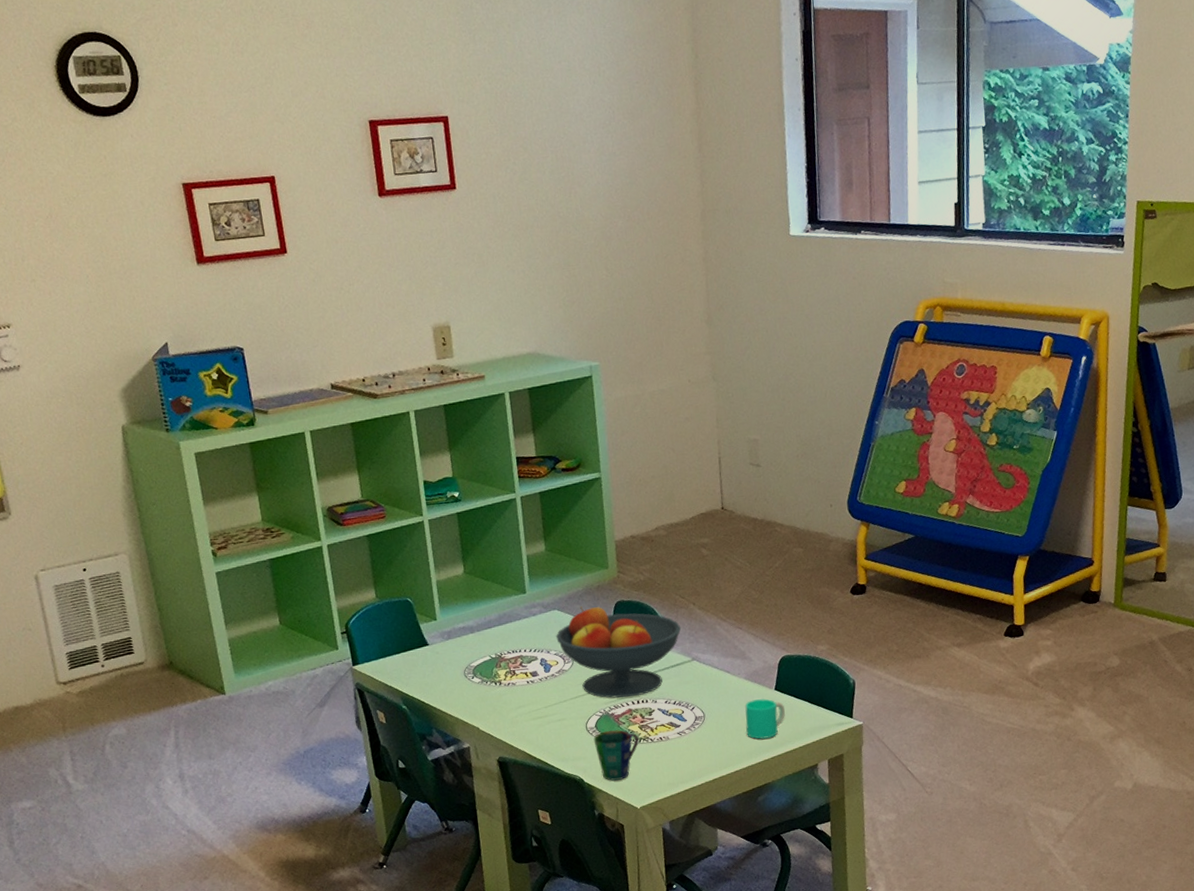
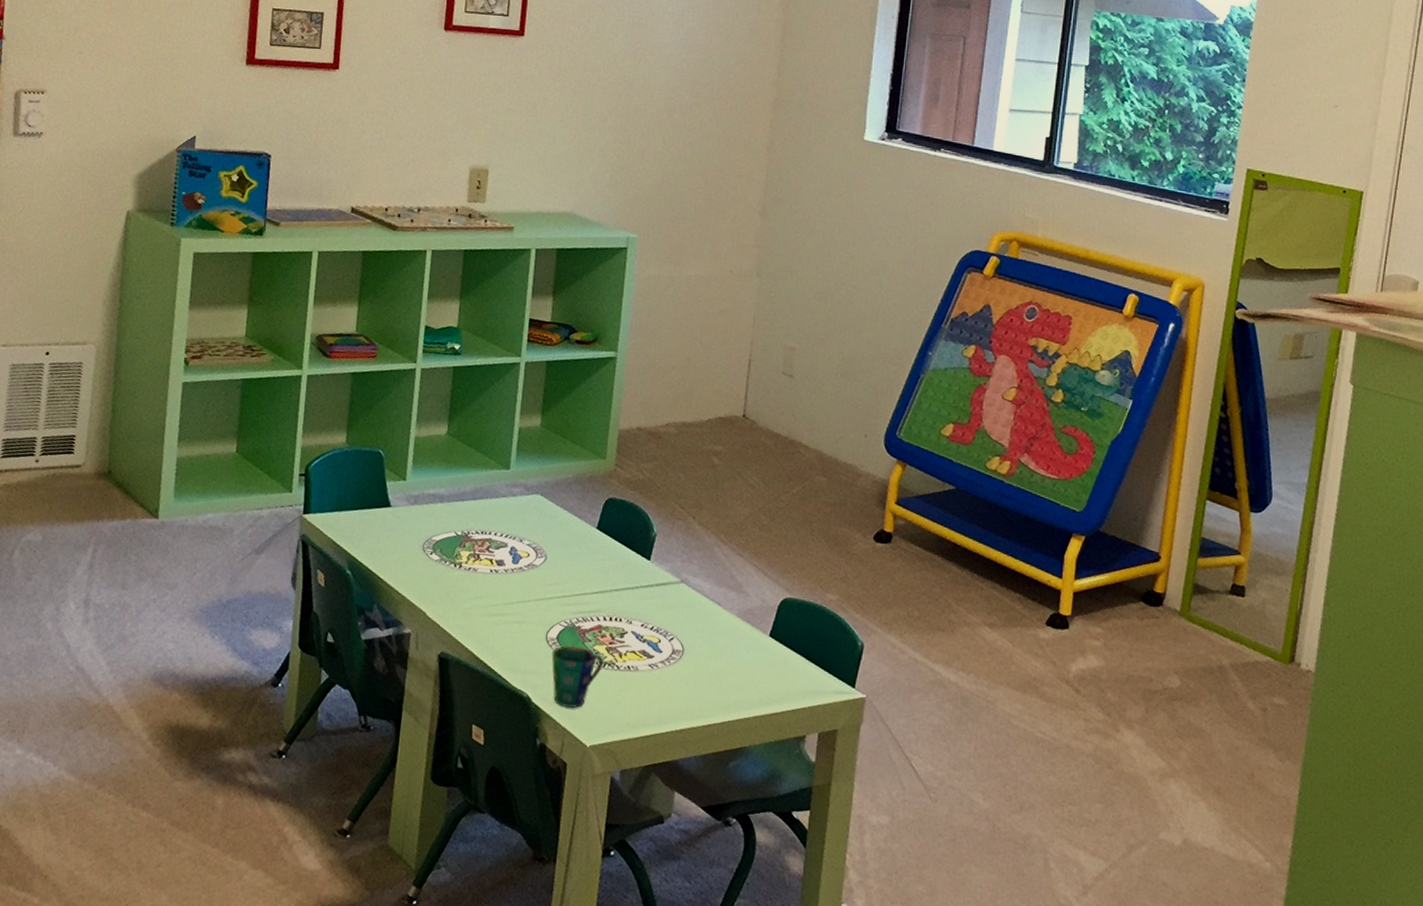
fruit bowl: present [556,606,682,698] -> none [533,496,675,612]
cup: present [745,698,785,739] -> none [728,643,777,693]

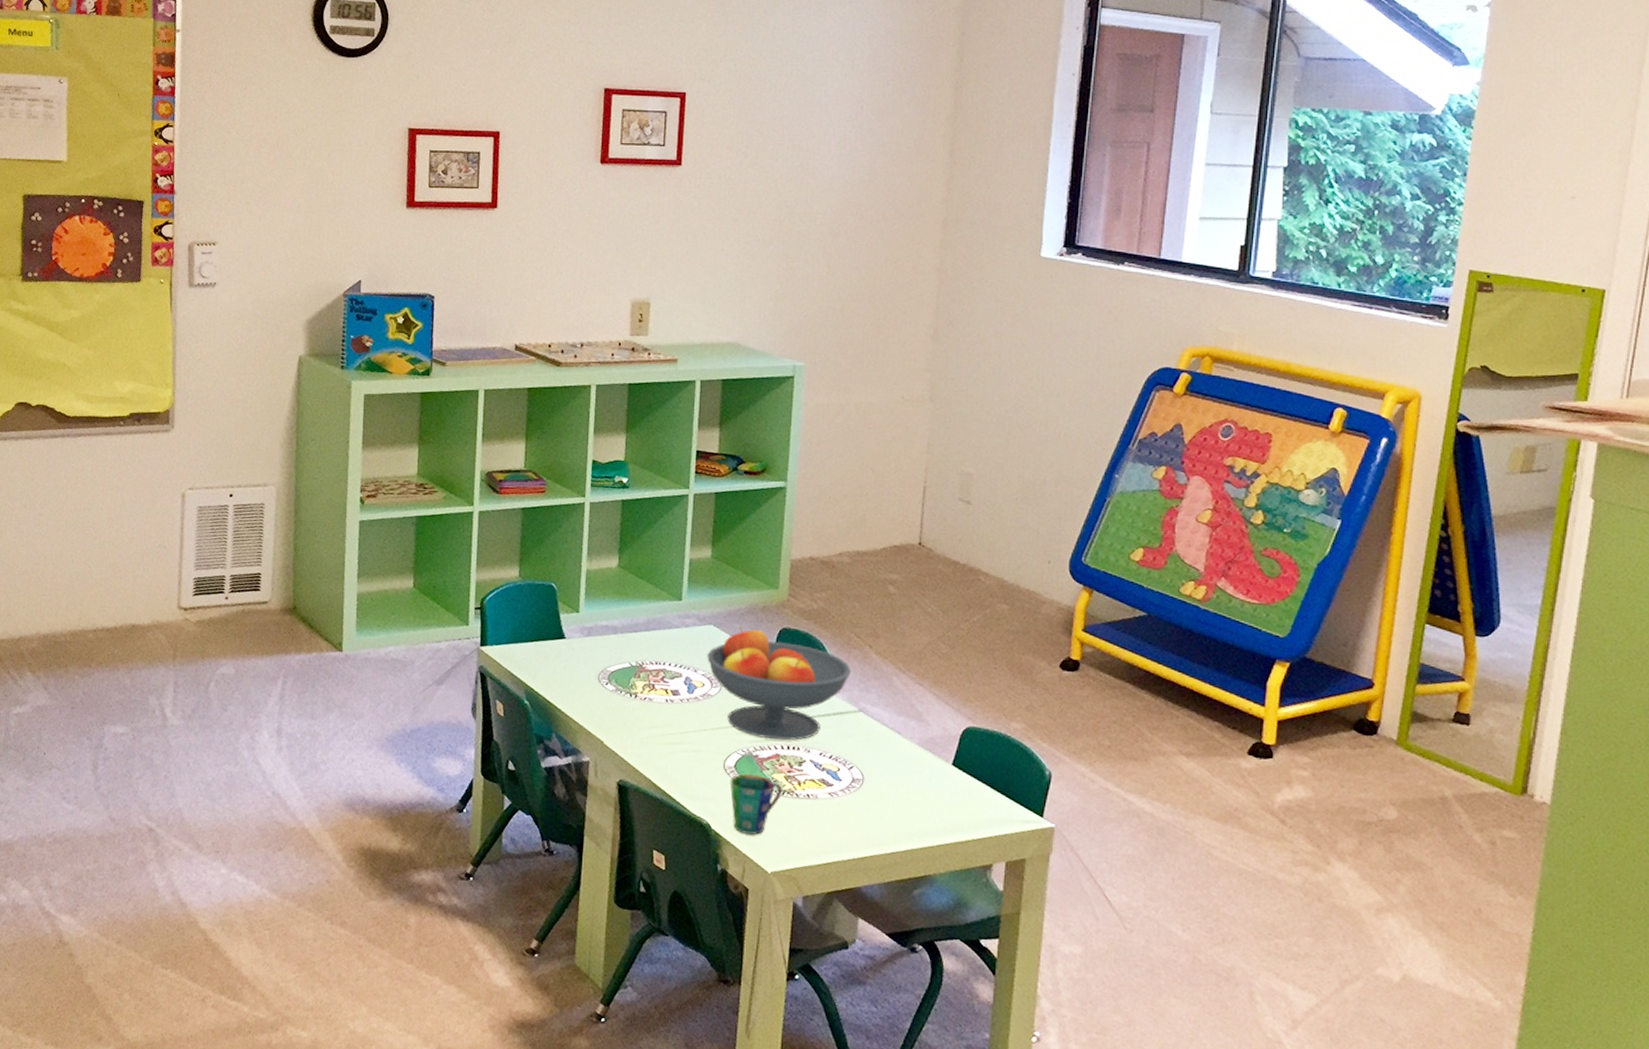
fruit bowl: none [533,496,675,612] -> present [707,626,852,741]

